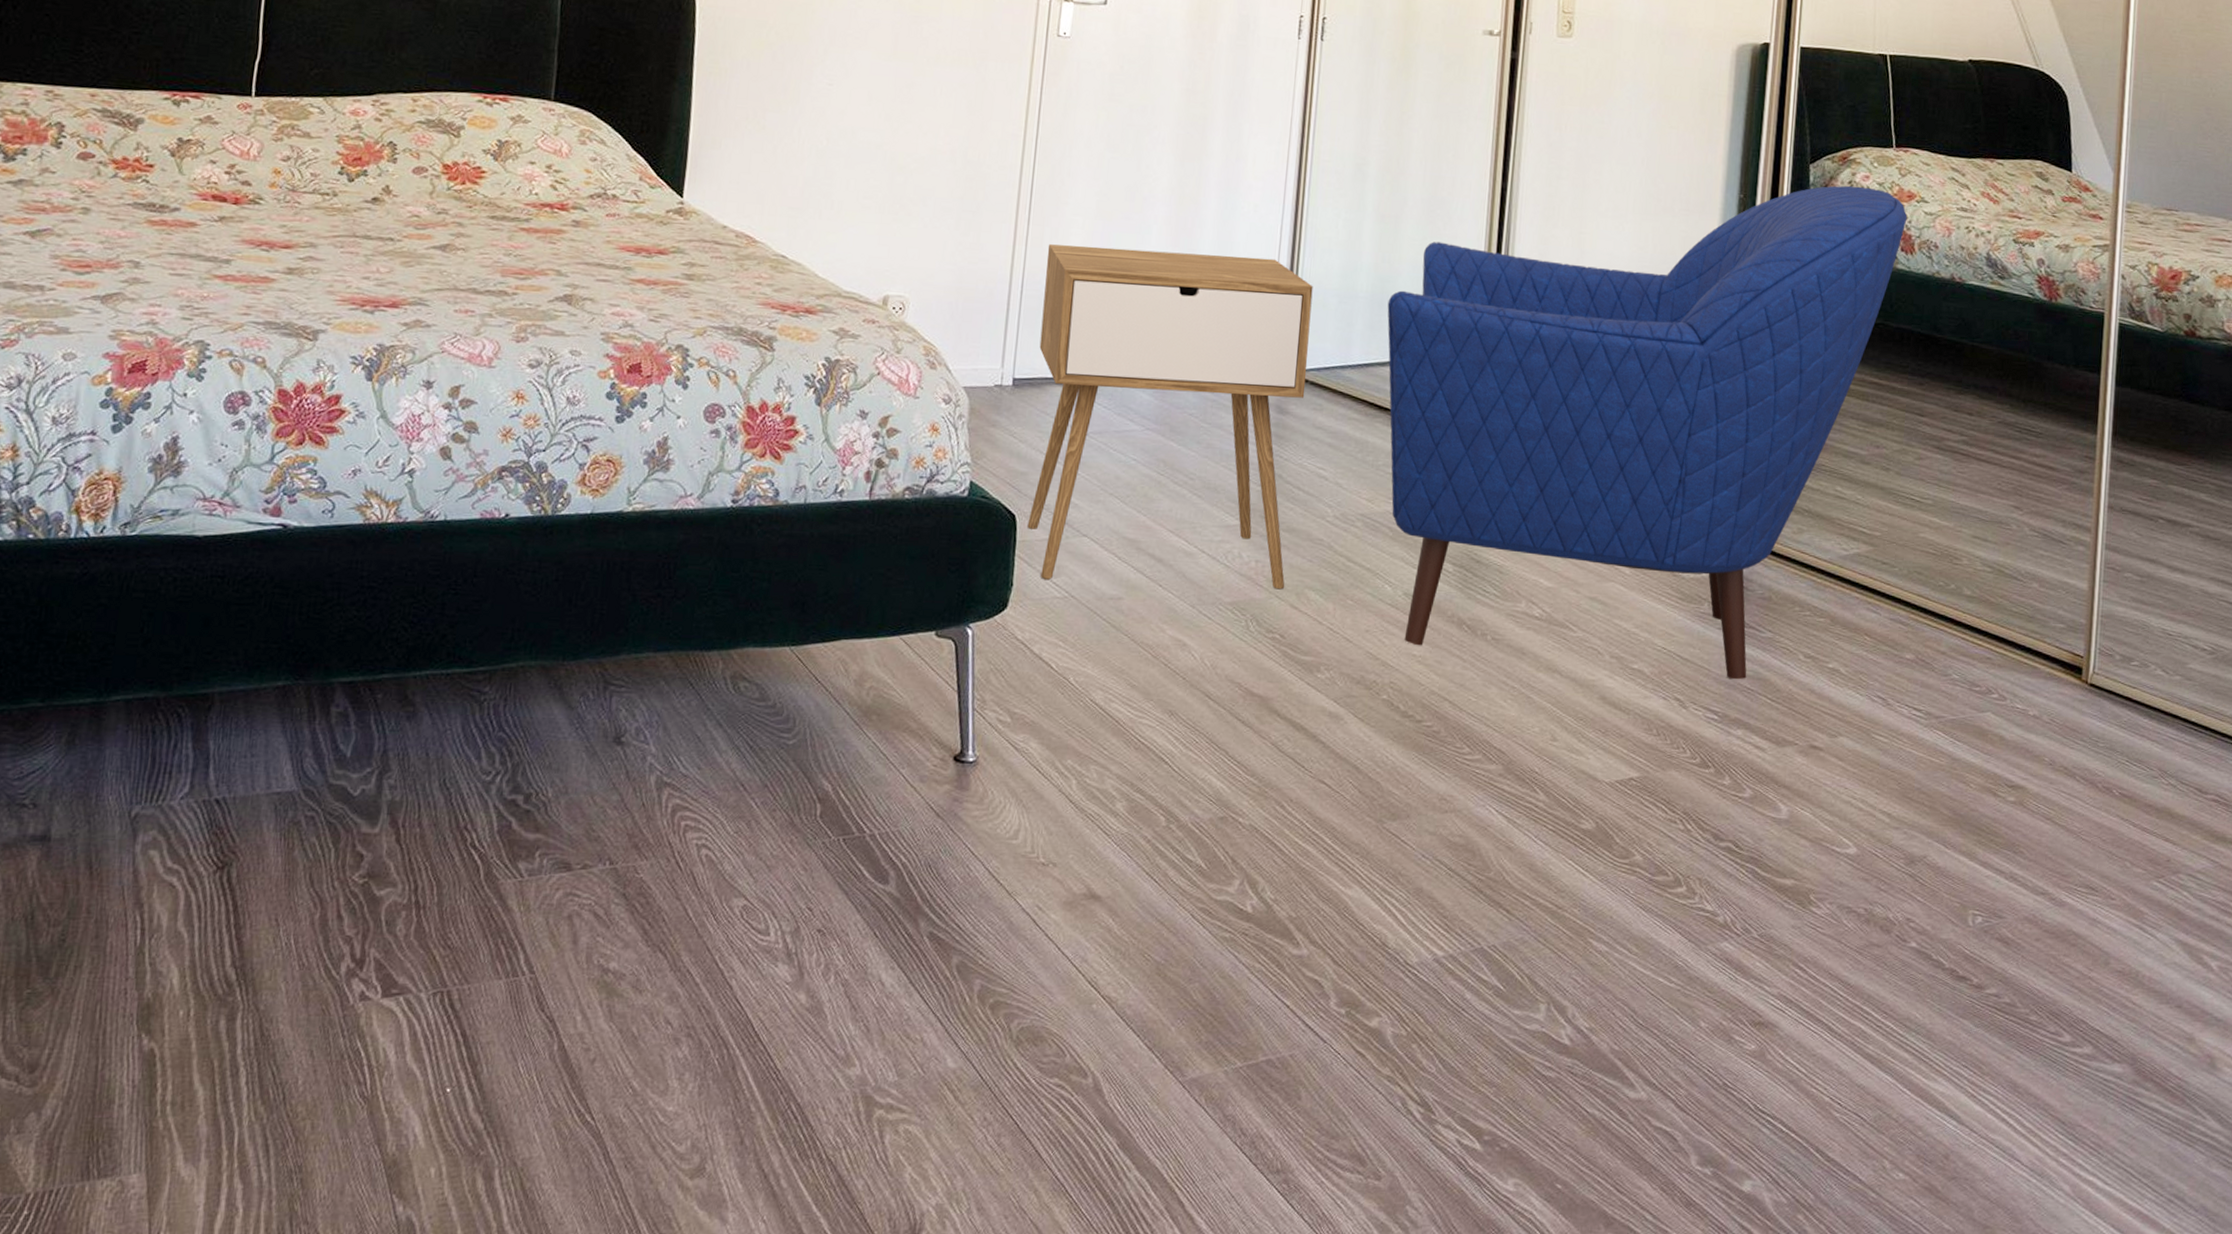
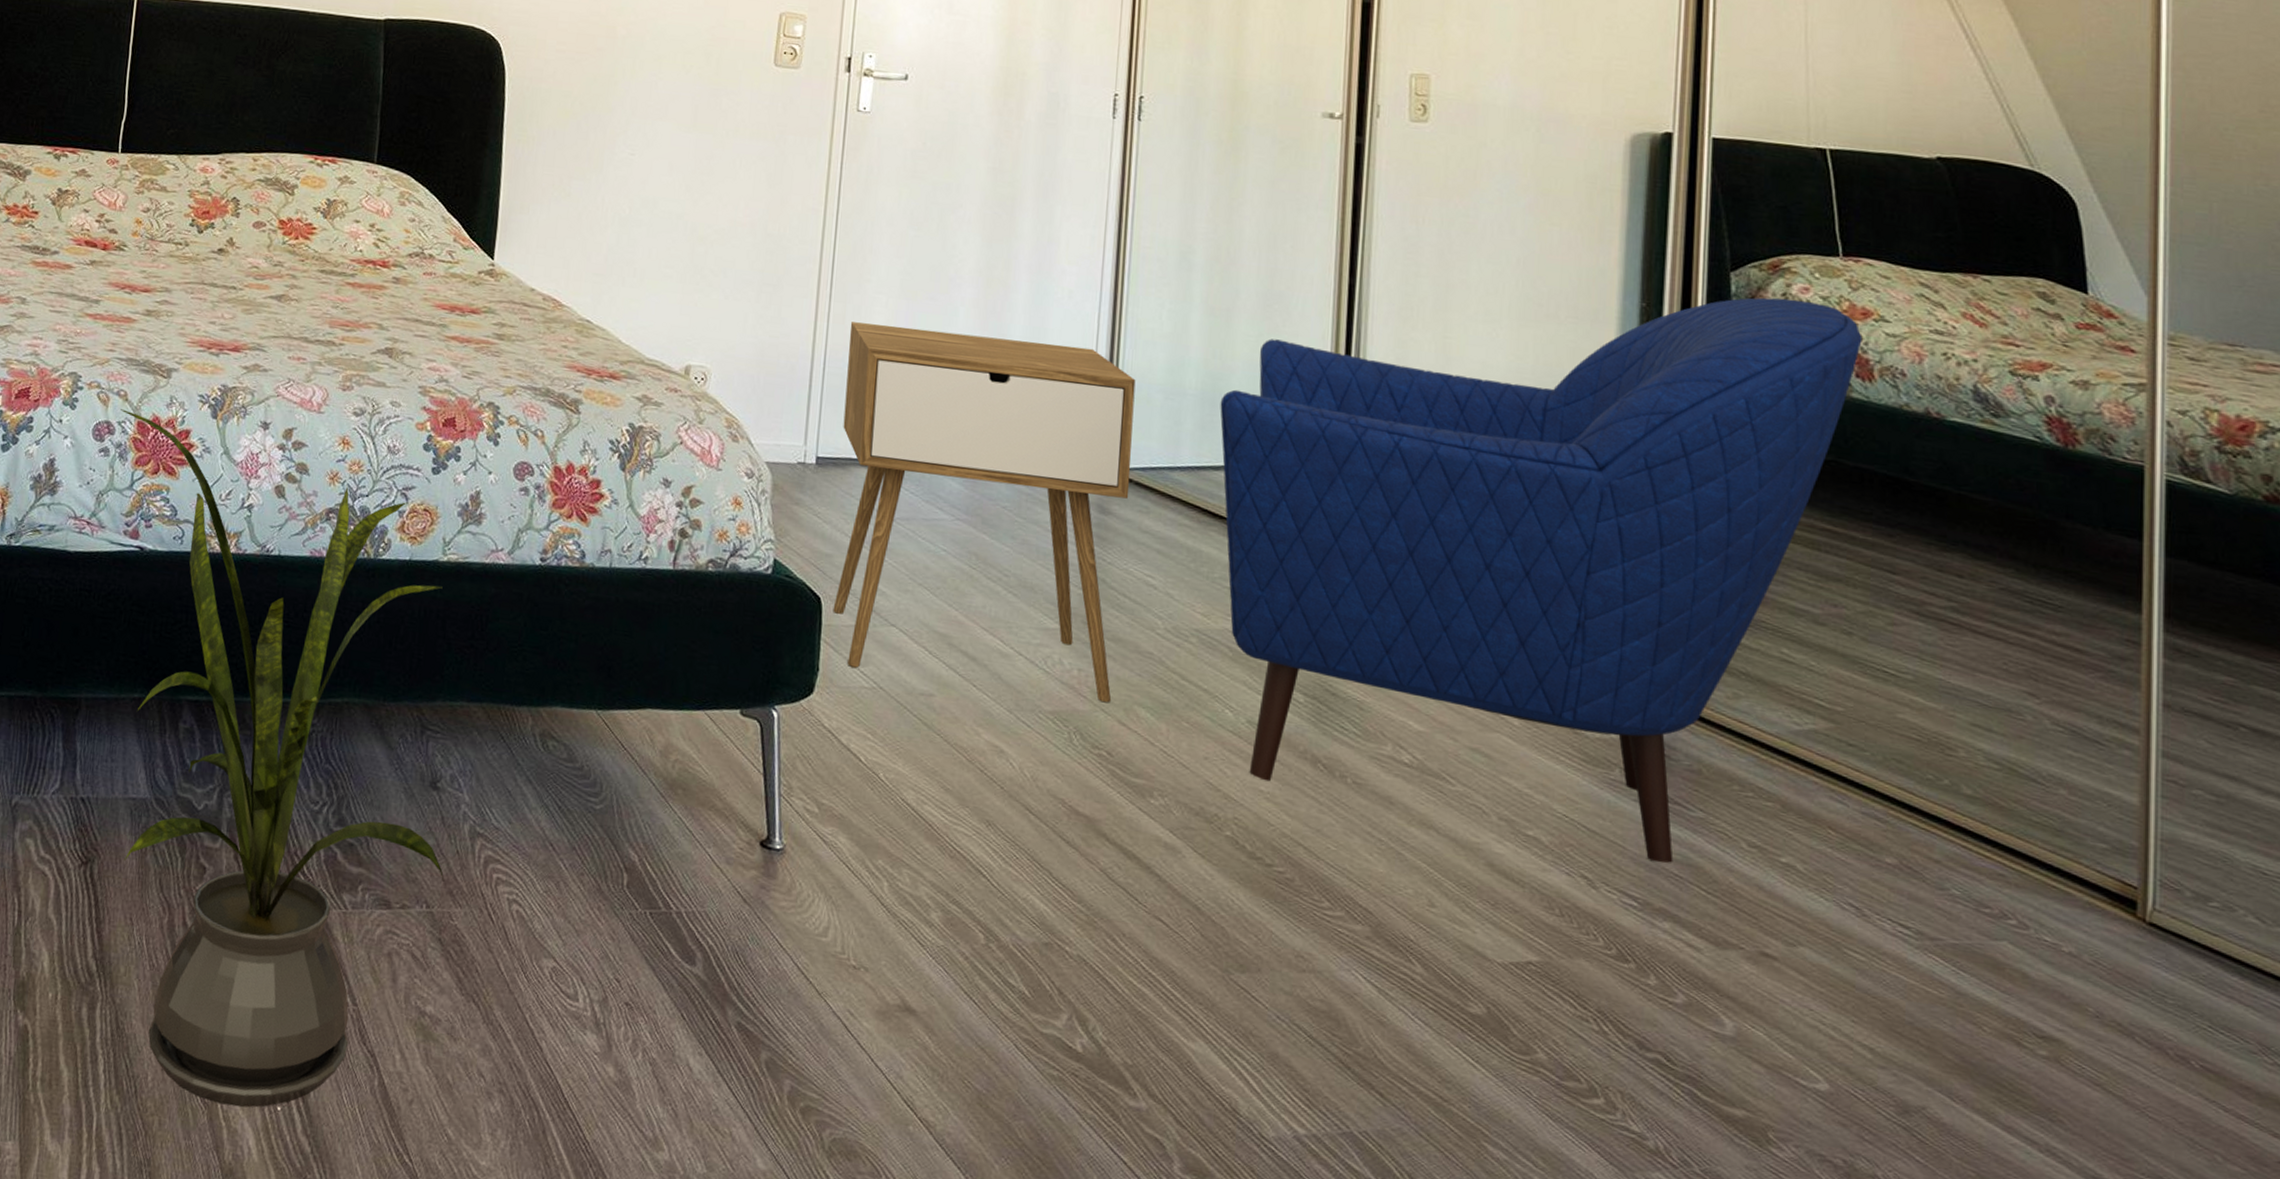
house plant: none [258,377,629,1096] -> present [120,409,444,1108]

